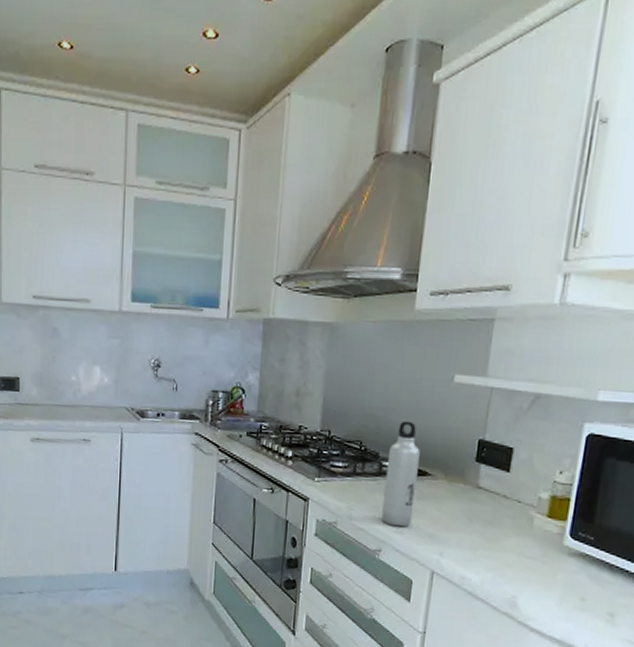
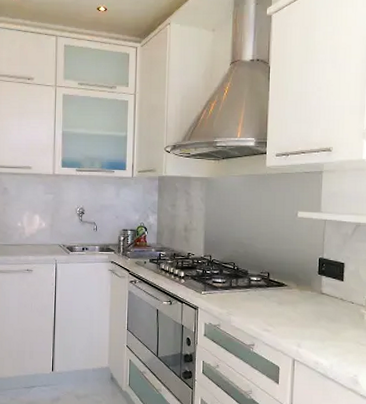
water bottle: present [381,421,420,527] -> none [253,246,277,326]

